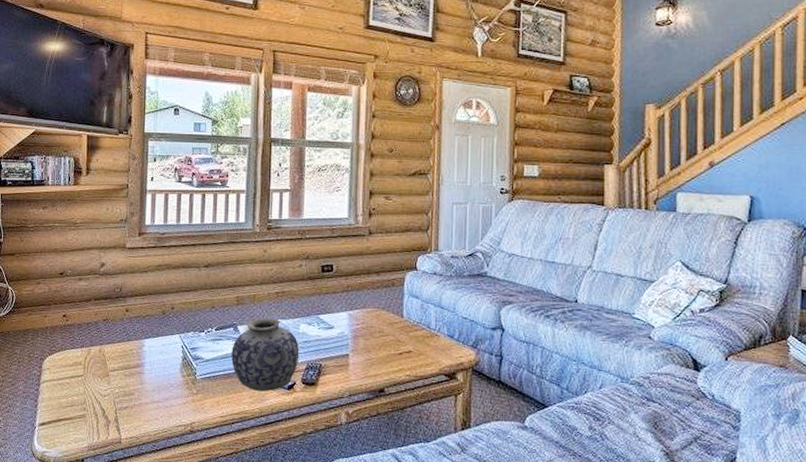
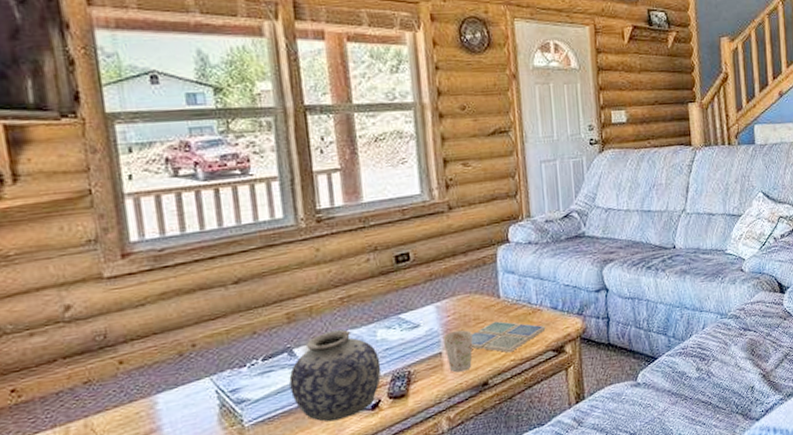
mug: none [351,339,376,375] -> present [442,330,473,373]
drink coaster: none [373,337,441,368] -> present [470,321,546,353]

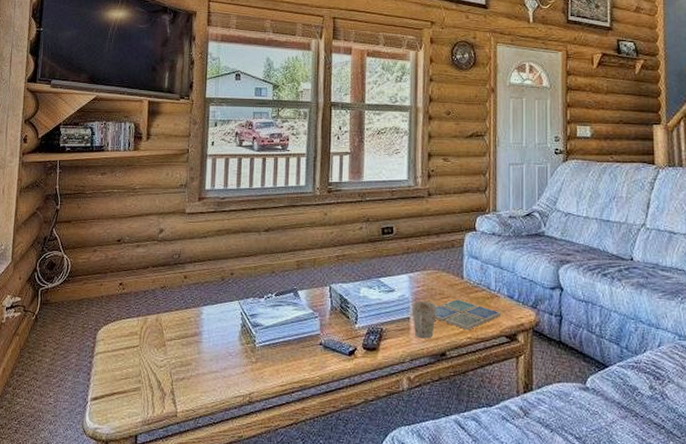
vase: present [289,329,381,422] -> none [291,282,360,358]

